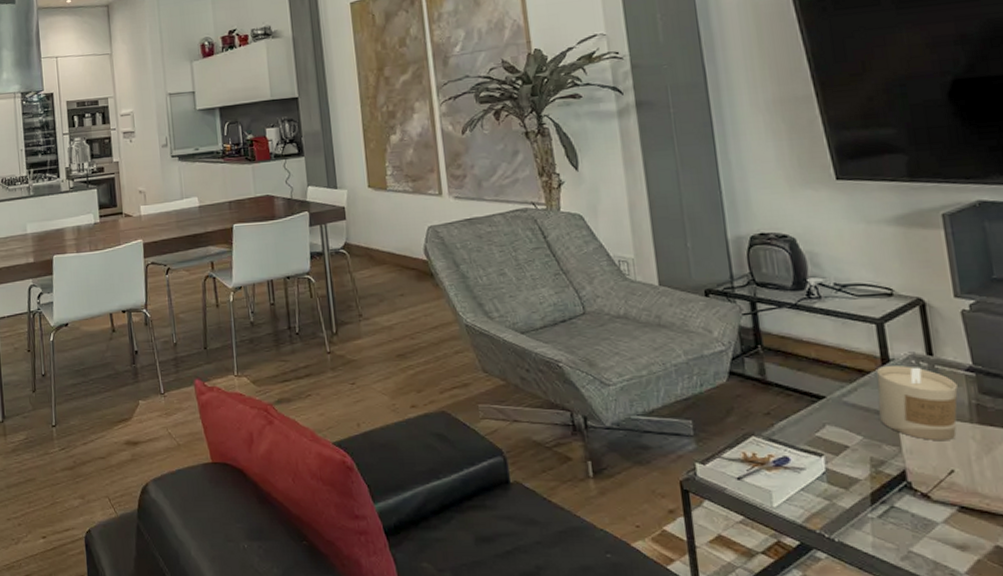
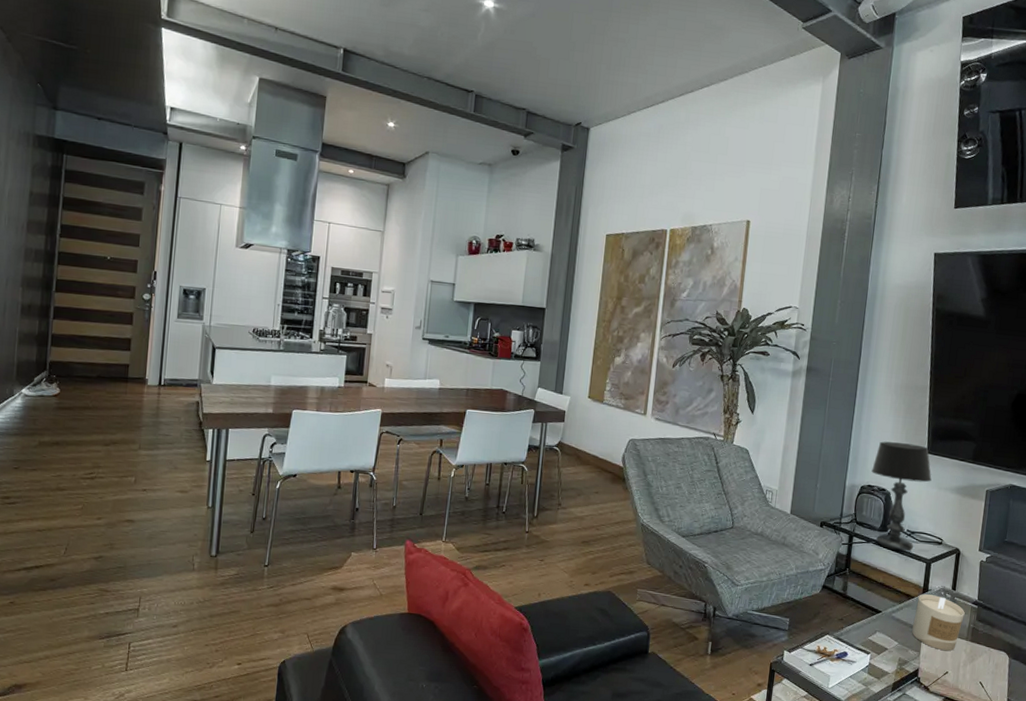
table lamp: none [759,171,853,314] -> present [871,441,932,552]

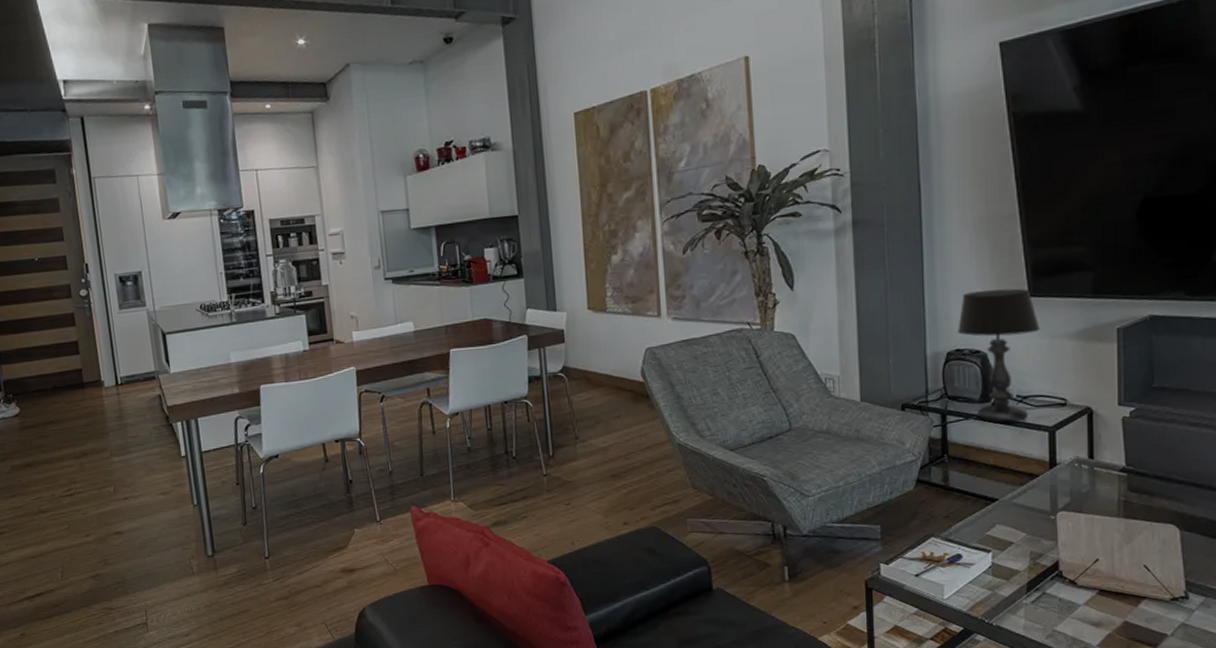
candle: present [912,594,965,651] -> none [1042,469,1111,535]

